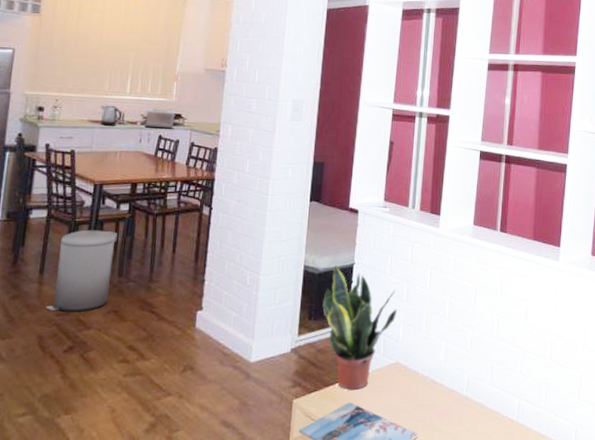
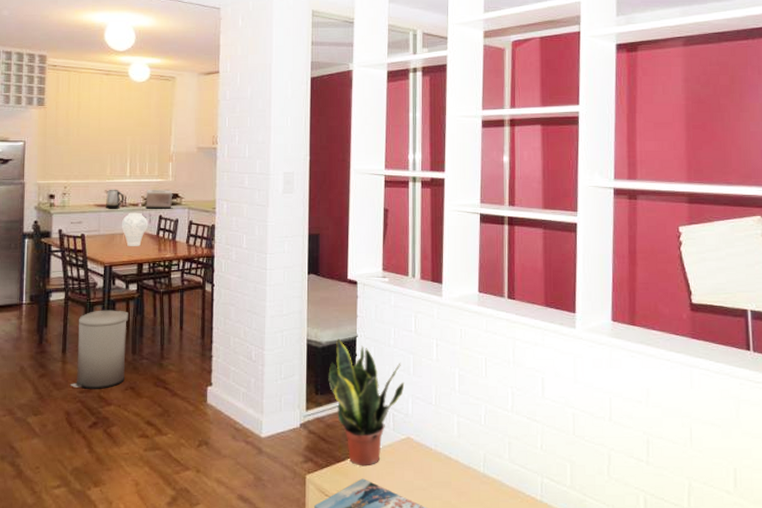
vase: none [116,130,147,166] -> present [121,212,149,246]

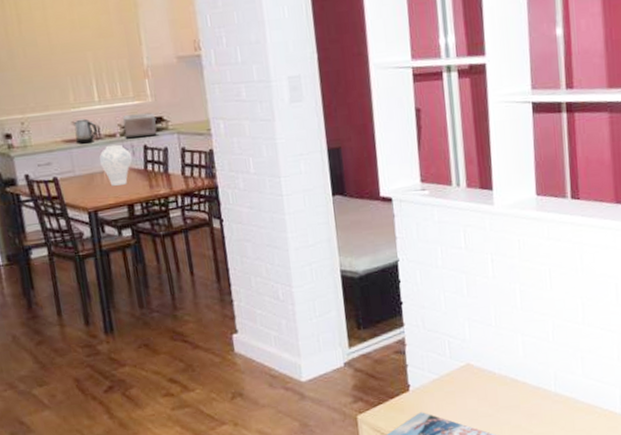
pedal bin: present [70,310,129,390] -> none [69,260,136,353]
potted plant: present [328,338,405,467] -> none [369,265,459,400]

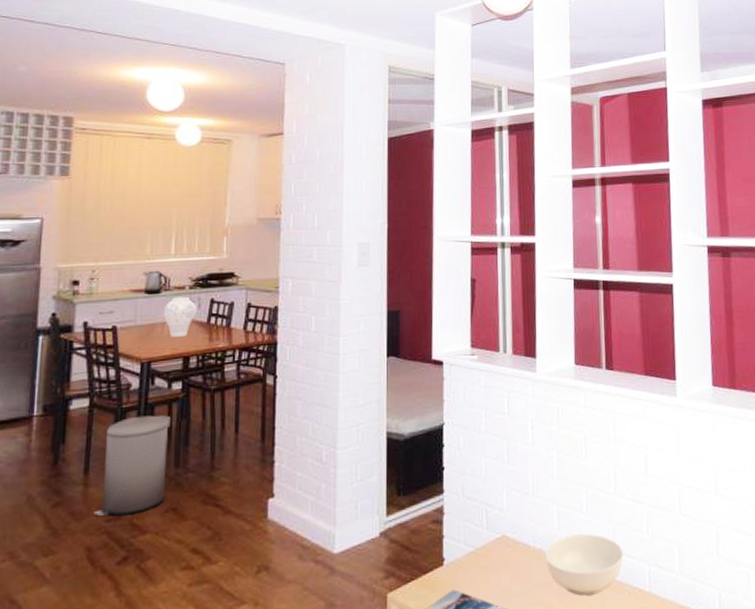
pedal bin: none [69,260,136,353] -> present [93,414,171,517]
toaster: present [122,113,157,139] -> none [194,268,228,292]
bowl: none [510,361,593,417] -> present [544,534,624,596]

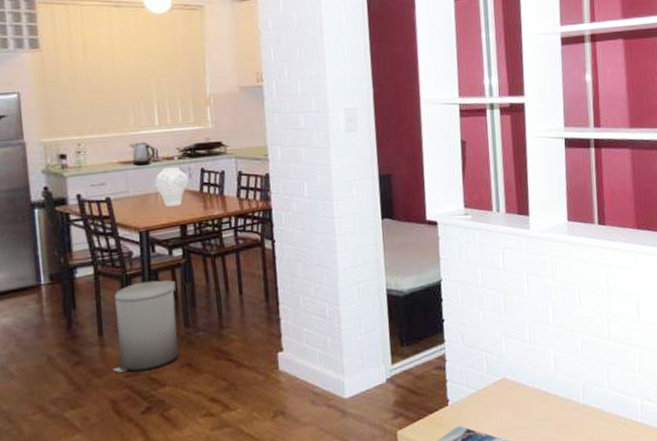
bowl: present [544,534,624,596] -> none [542,374,618,428]

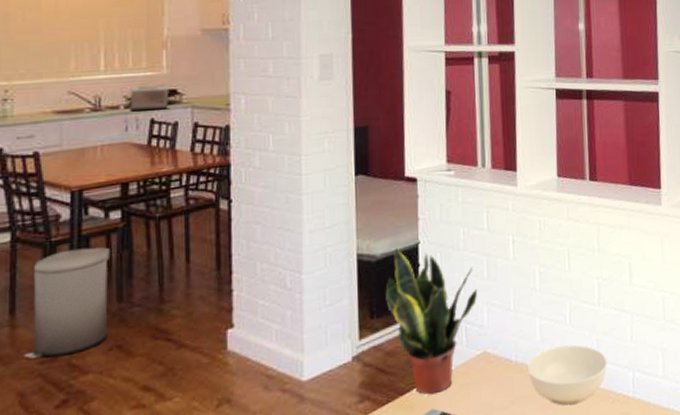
kettle: present [131,141,156,166] -> none [70,88,98,116]
vase: present [154,166,189,207] -> none [94,117,135,162]
toaster: none [181,138,215,162] -> present [129,85,170,112]
potted plant: none [413,284,496,414] -> present [385,248,478,395]
bowl: none [542,374,618,428] -> present [526,345,608,406]

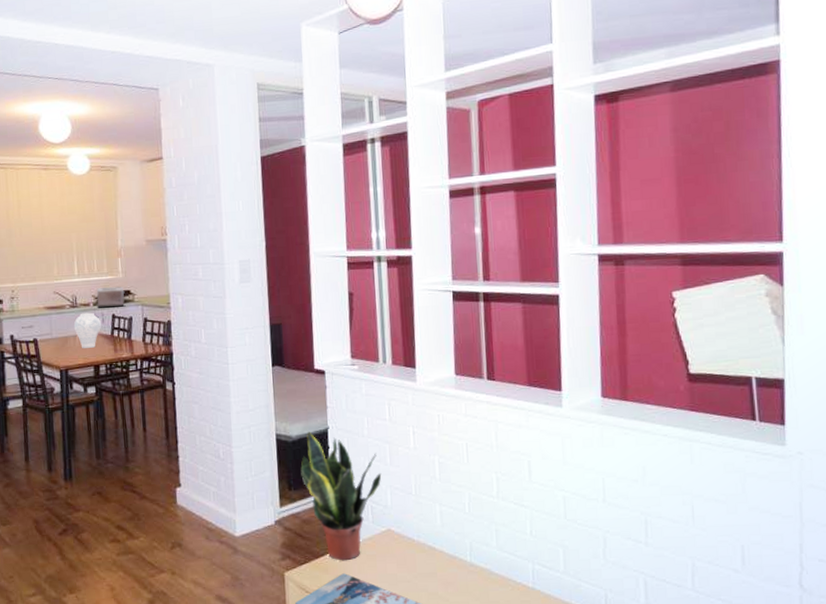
pedal bin: present [24,247,110,360] -> none [36,414,91,497]
vase: none [94,117,135,162] -> present [73,312,102,348]
bowl: present [526,345,608,406] -> none [428,532,507,587]

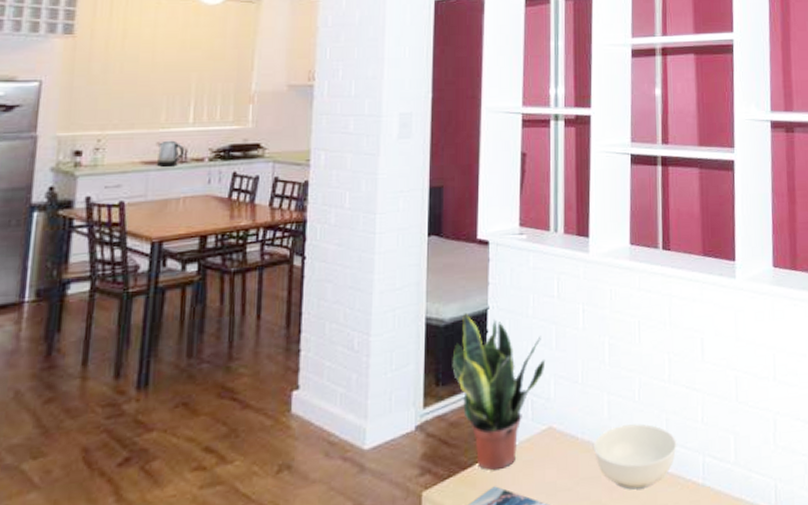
kettle: none [55,289,75,311] -> present [157,140,185,167]
vase: present [73,312,102,348] -> none [178,169,218,214]
toaster: present [96,287,125,308] -> none [214,139,253,165]
bowl: none [428,532,507,587] -> present [593,423,677,490]

